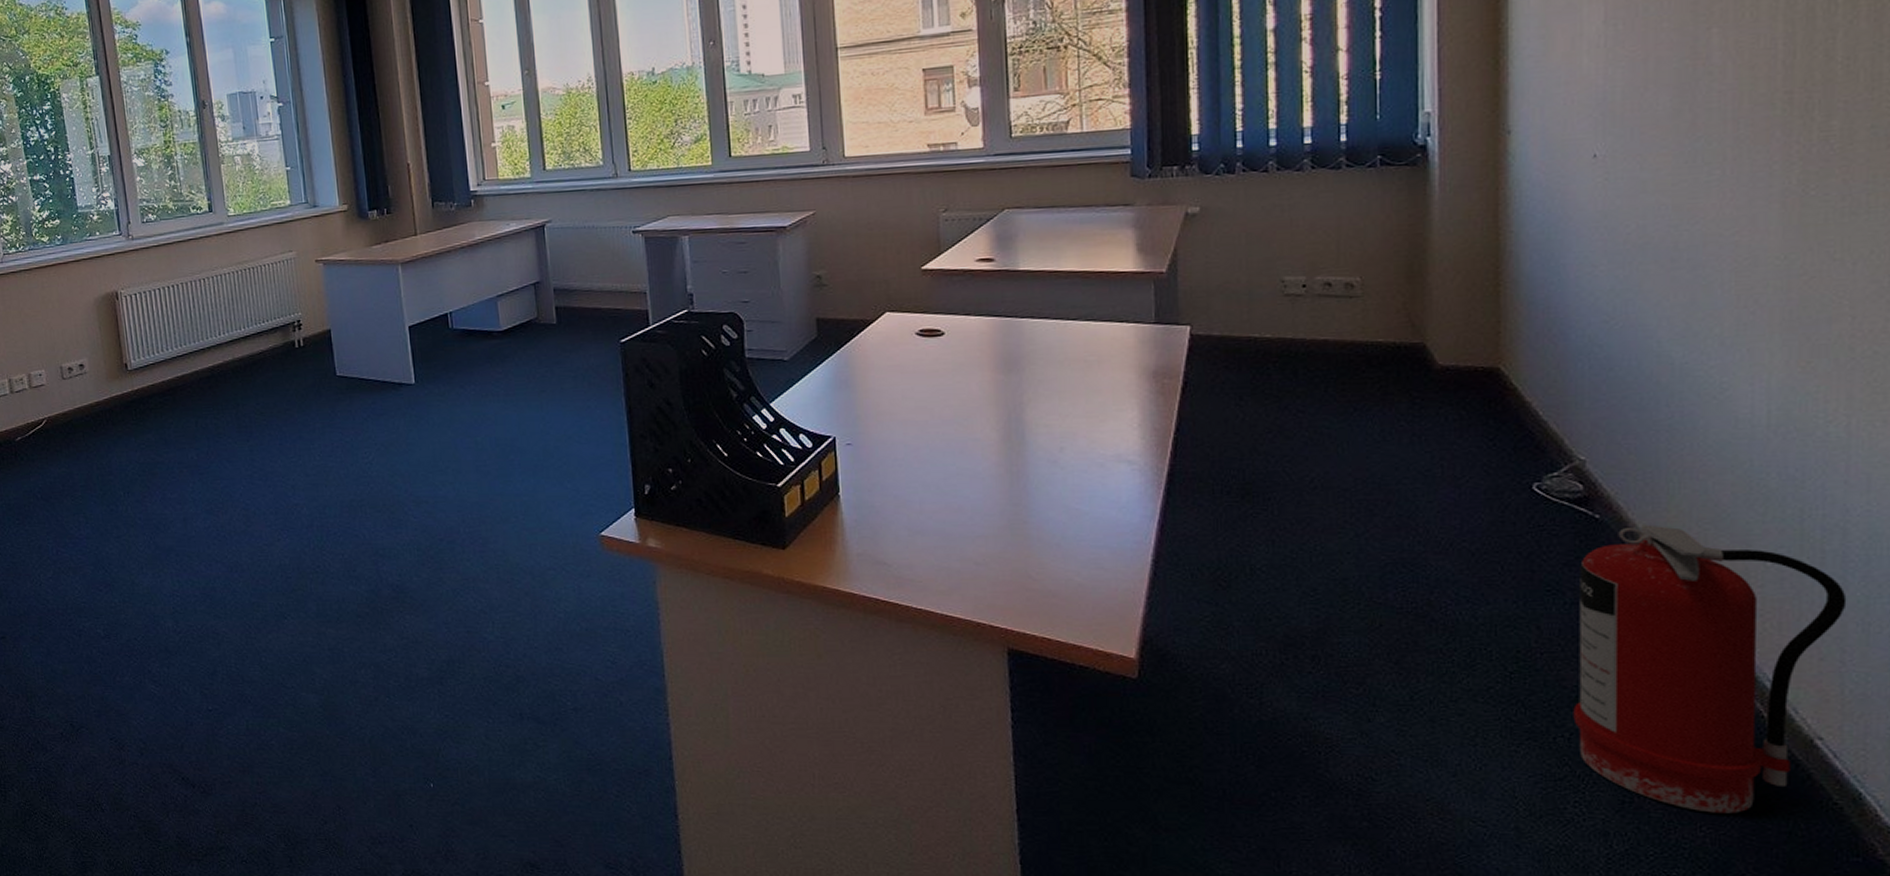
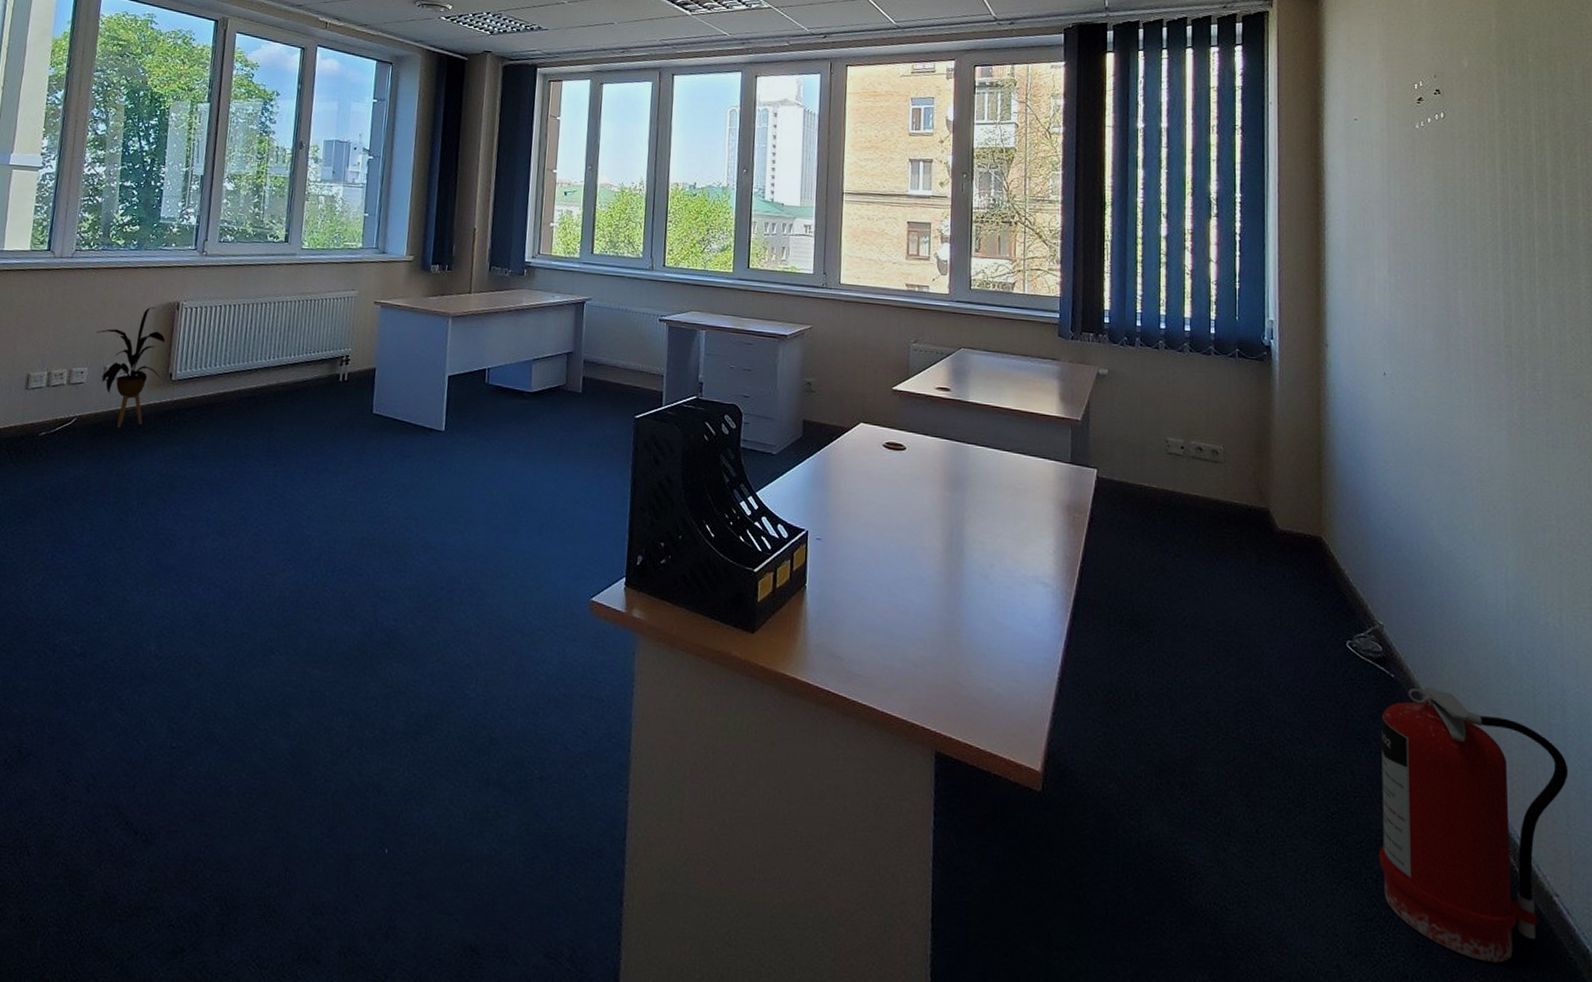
house plant: none [44,299,117,424] -> present [97,306,166,428]

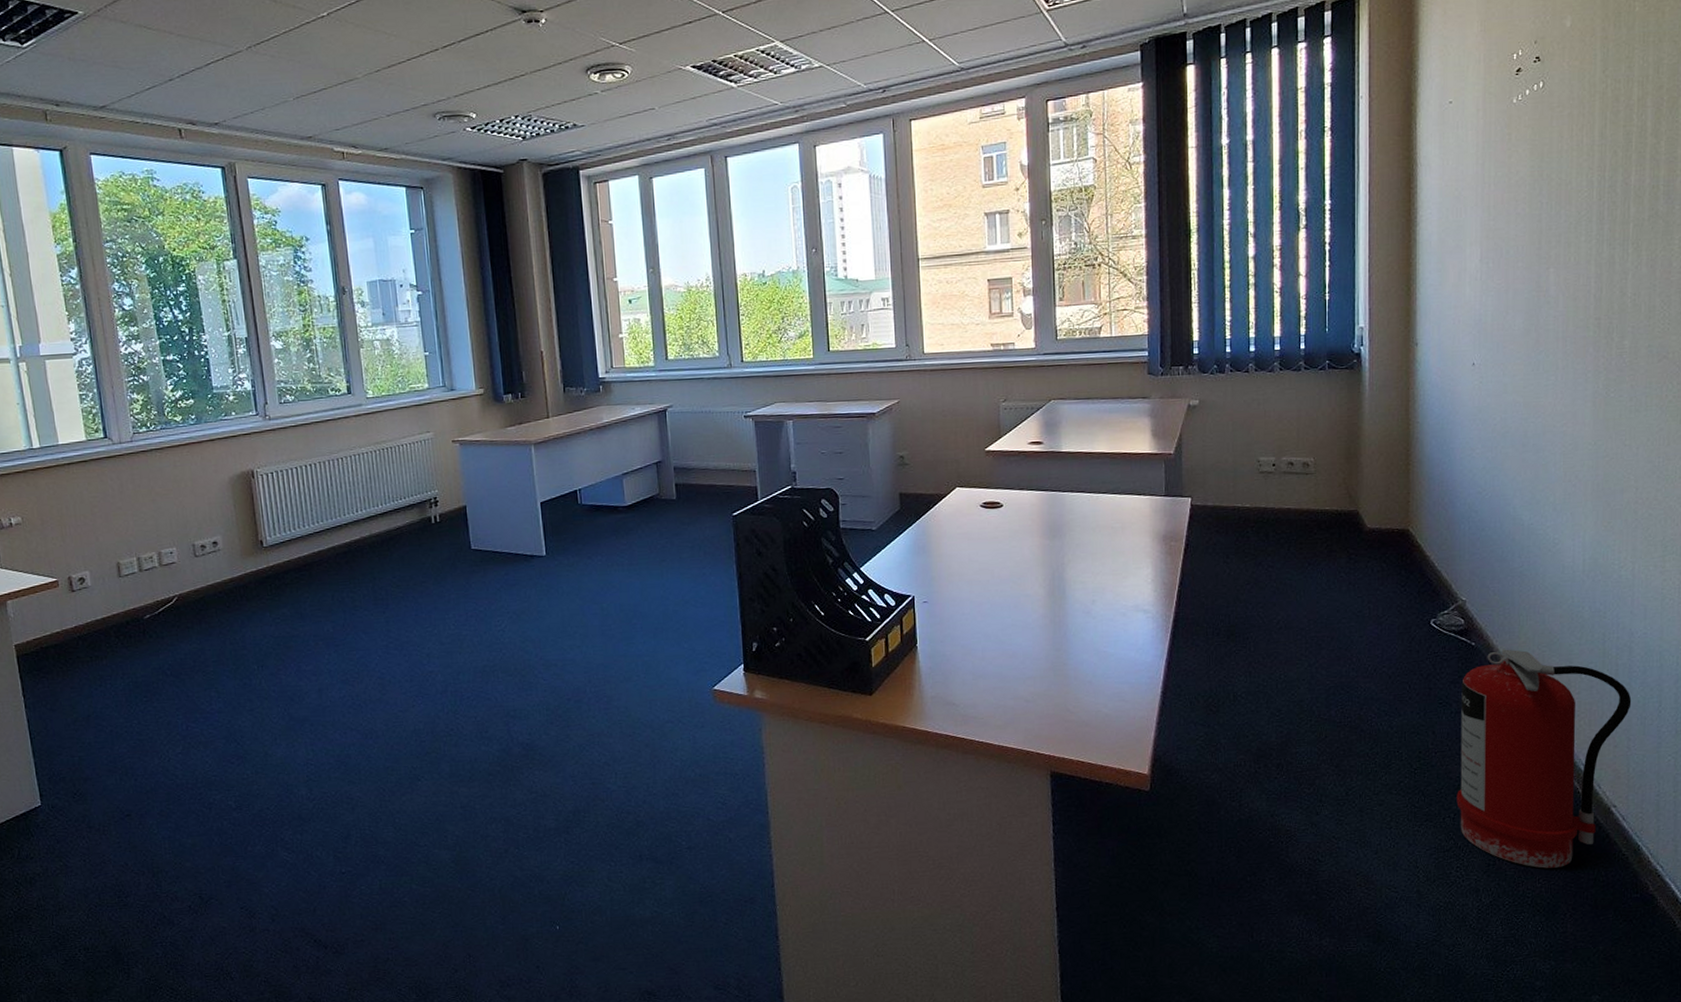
house plant: present [97,306,166,428] -> none [176,478,252,600]

